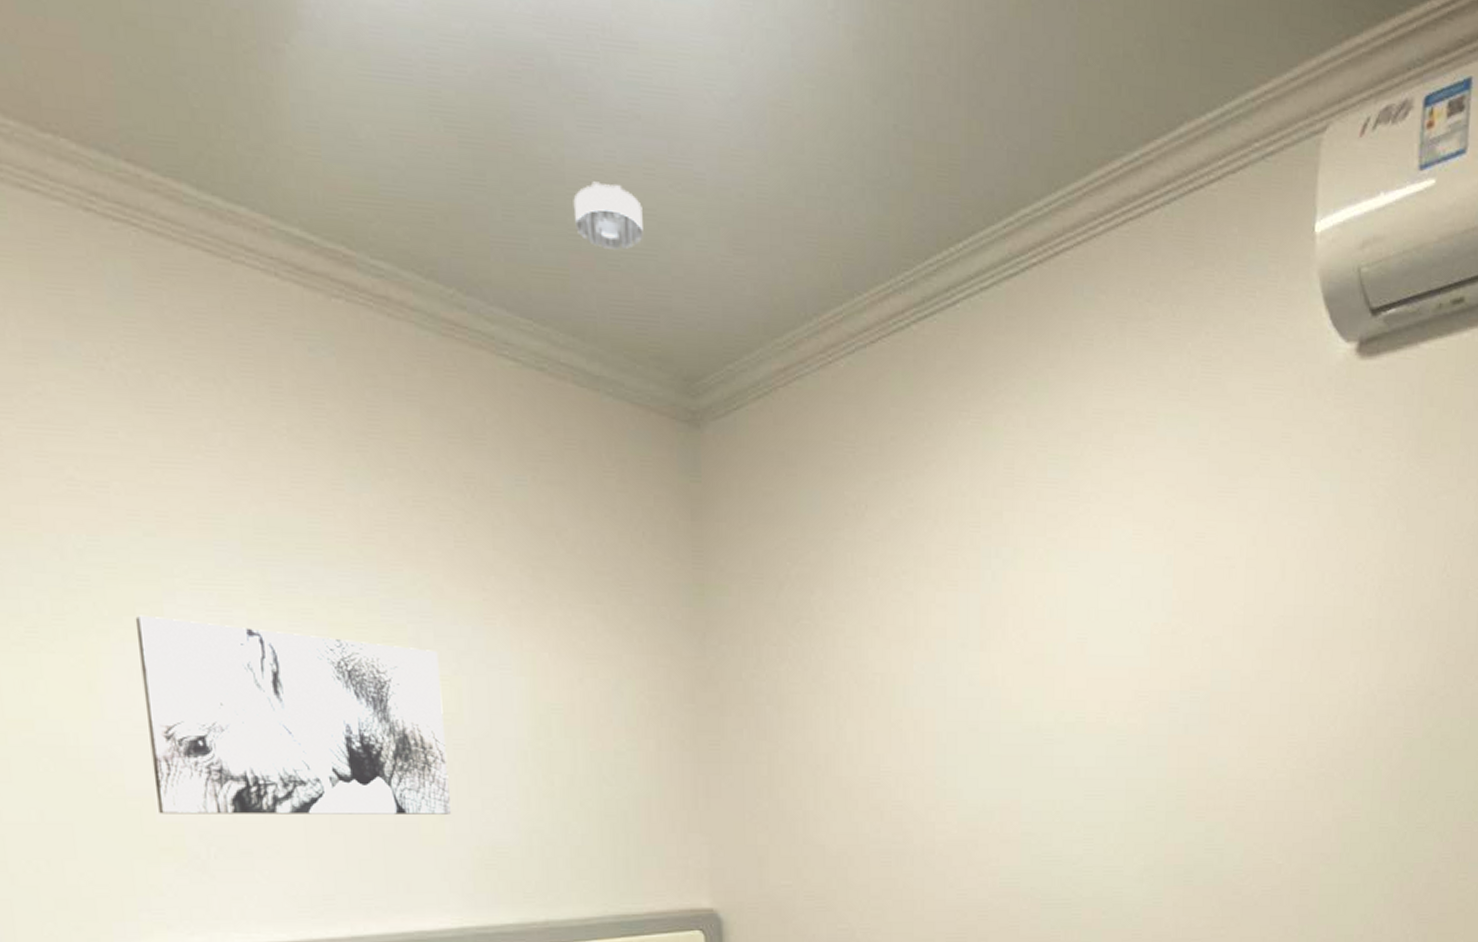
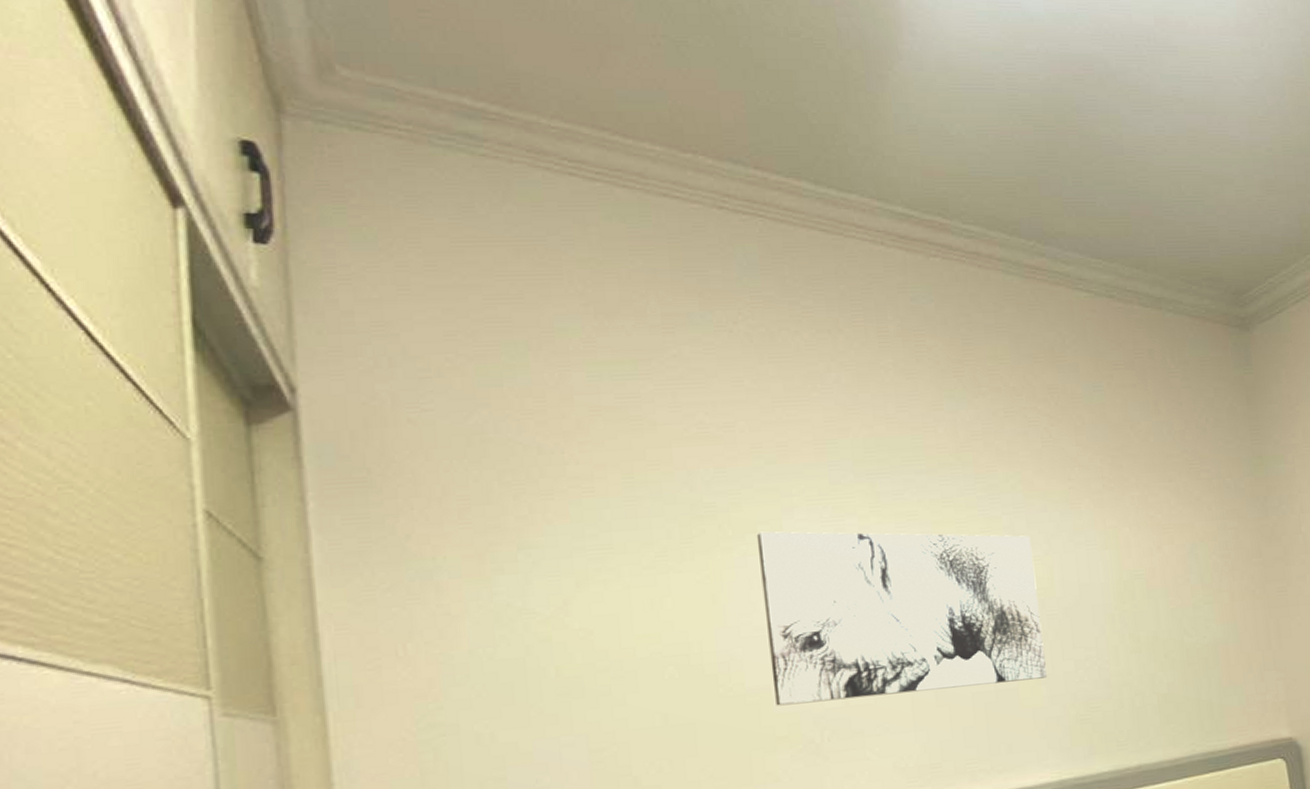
smoke detector: present [573,181,643,250] -> none [1131,150,1191,199]

